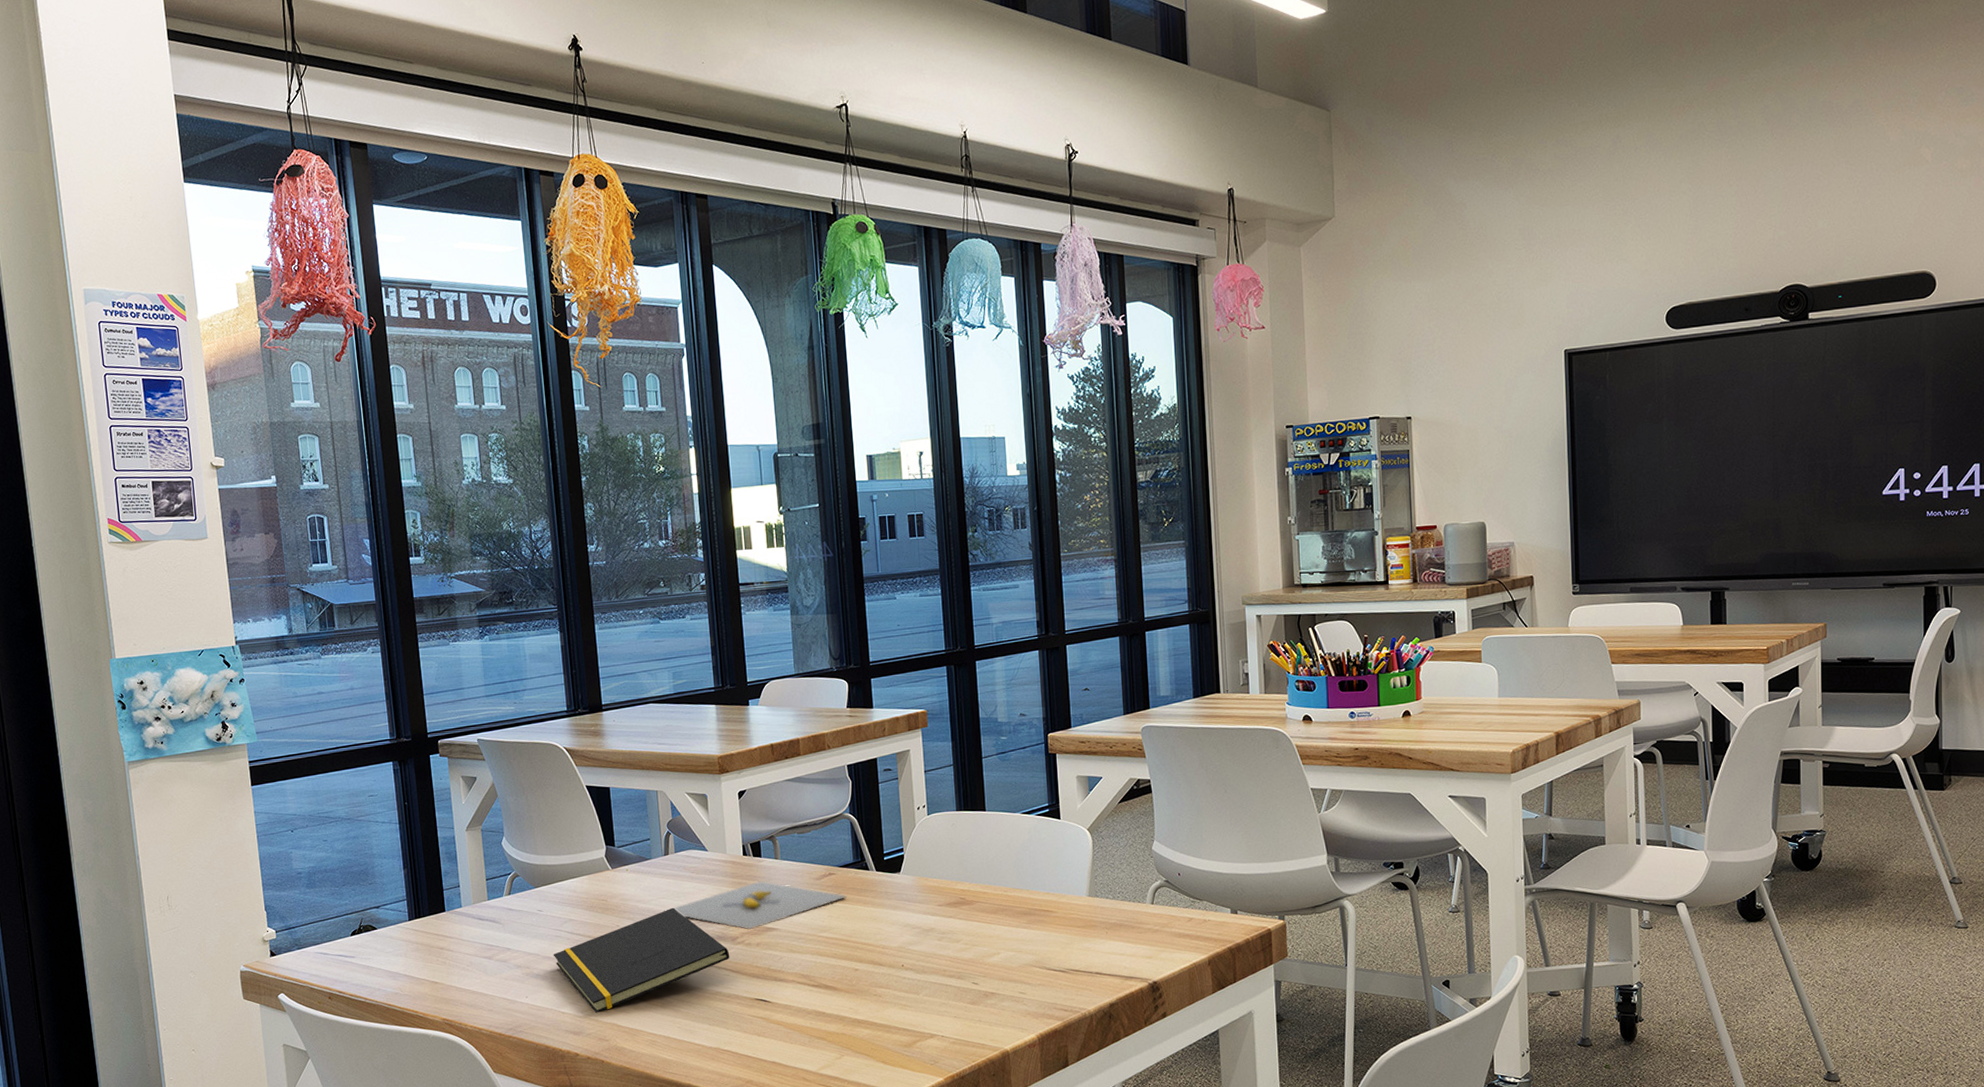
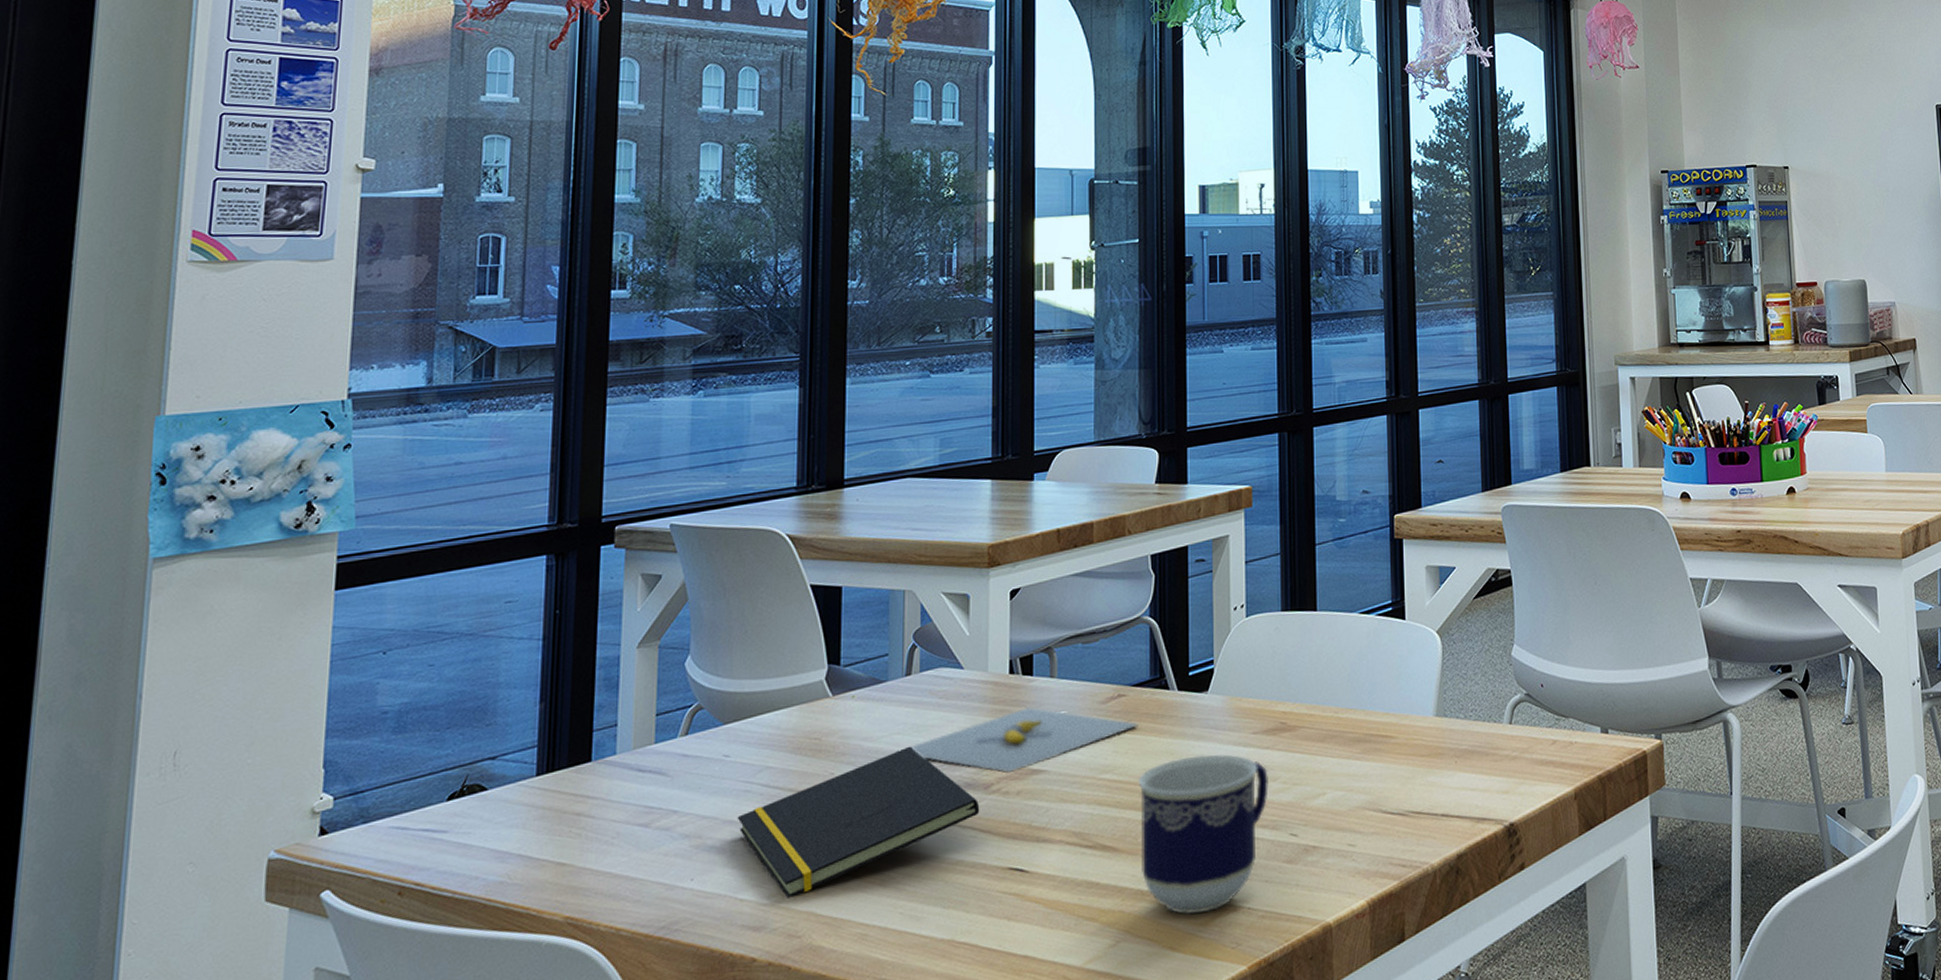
cup: none [849,920,953,1039] -> present [1138,754,1268,915]

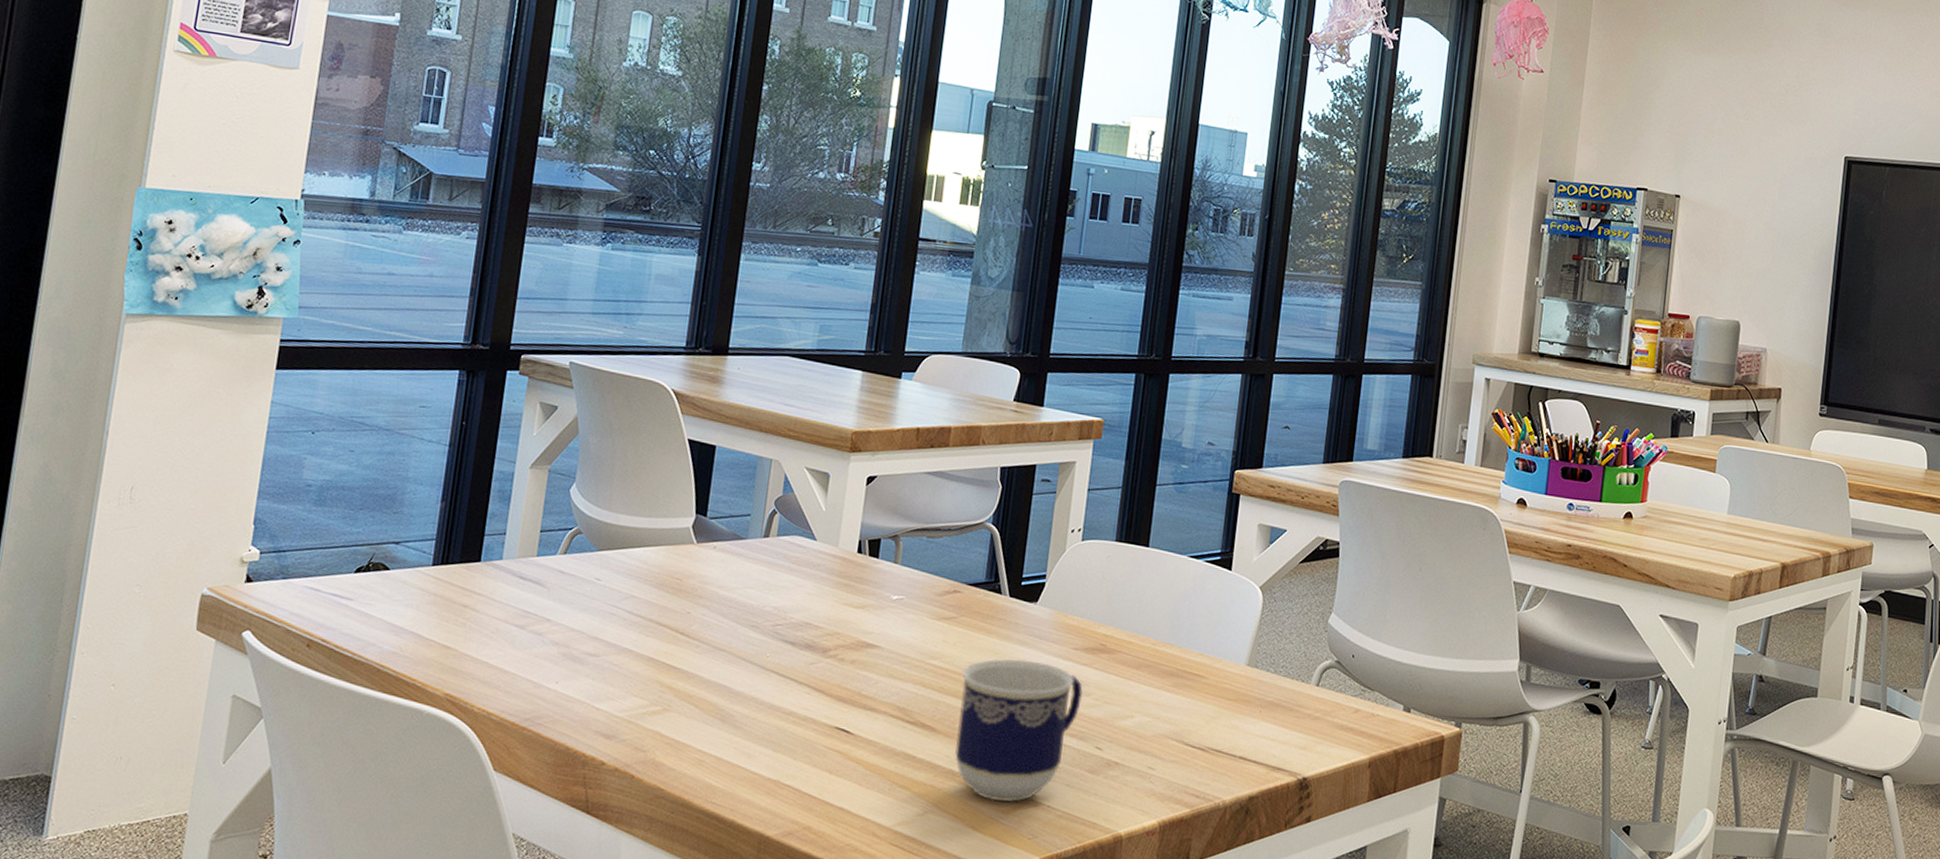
notepad: present [737,746,980,898] -> none [601,601,817,716]
banana: present [896,707,1138,774] -> none [748,586,969,643]

